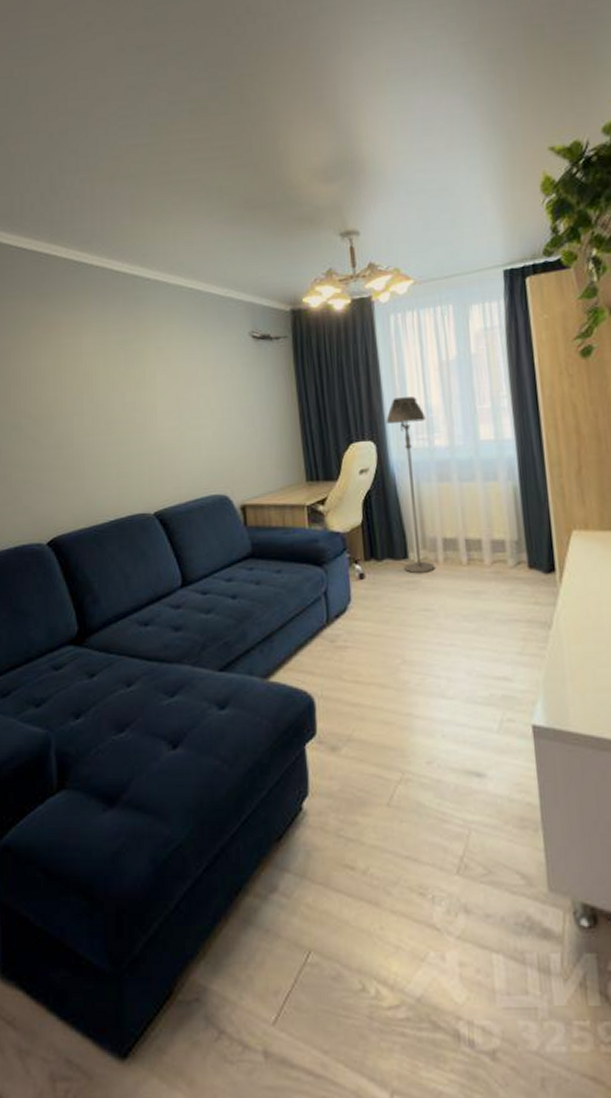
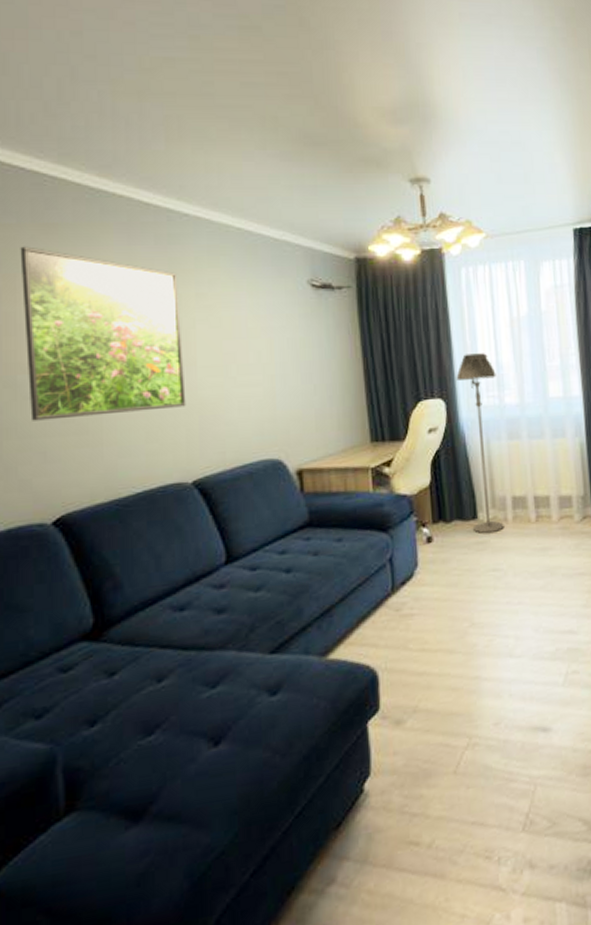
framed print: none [23,313,149,458] -> present [20,246,186,421]

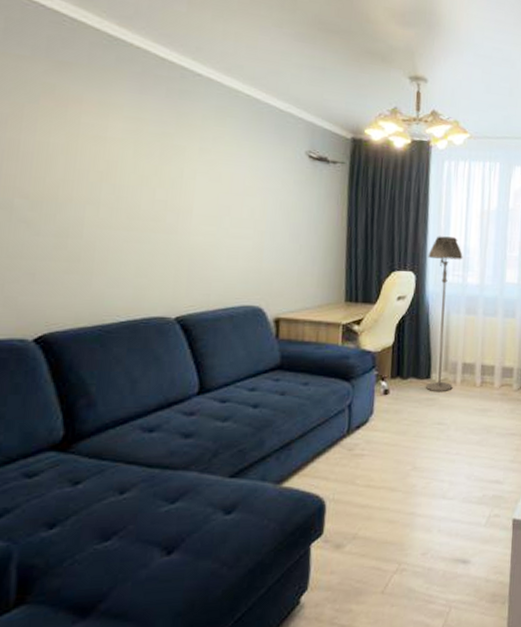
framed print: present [20,246,186,421] -> none [23,79,184,249]

